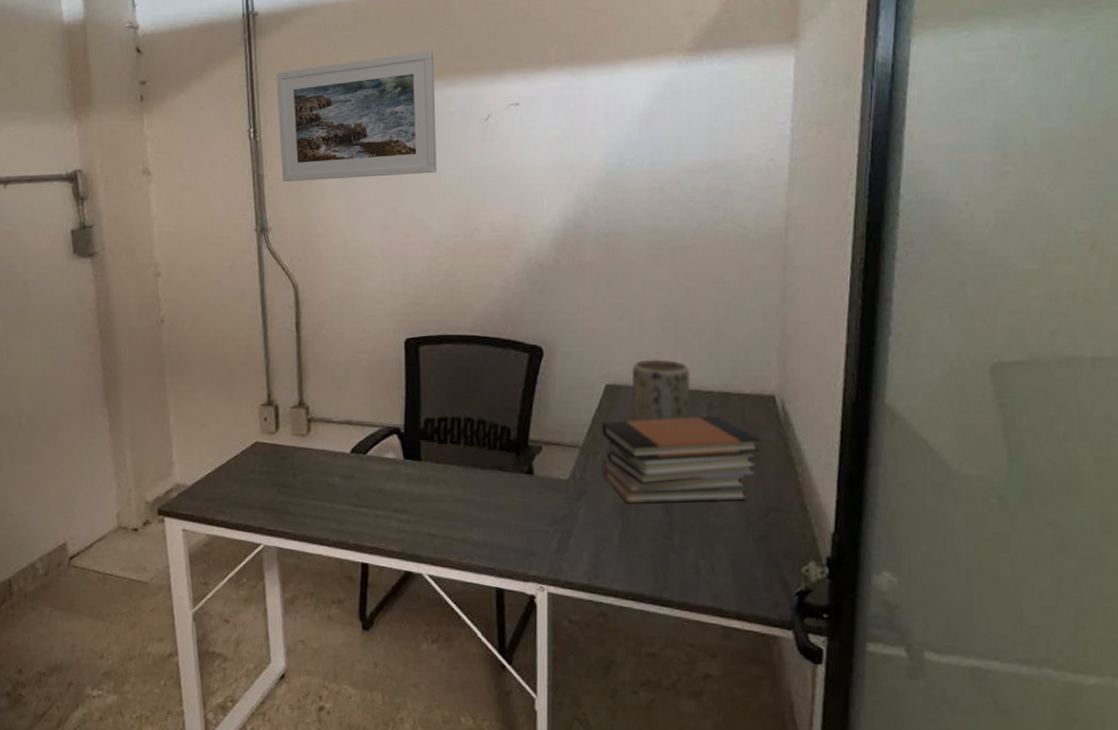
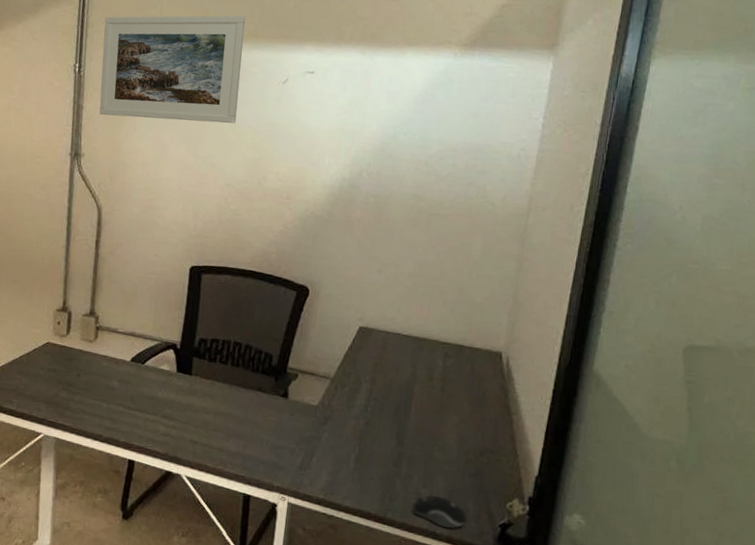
book stack: present [601,415,760,504] -> none [347,359,485,440]
plant pot: present [631,358,690,422] -> none [379,308,433,364]
computer mouse: none [692,567,758,603] -> present [412,495,468,529]

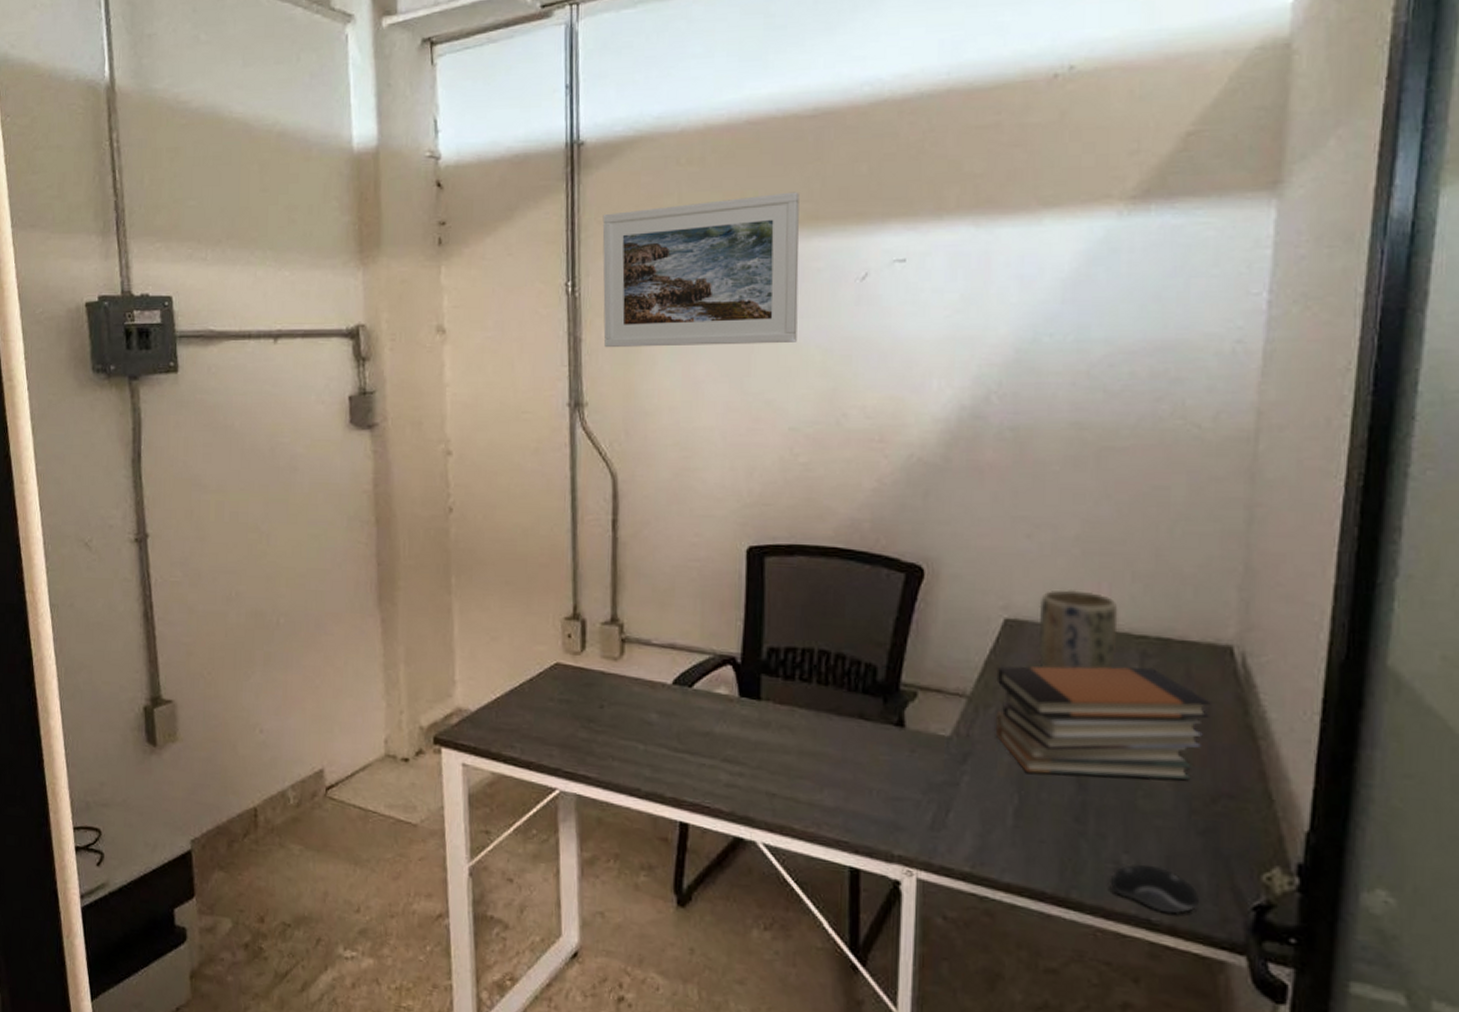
book stack: none [347,359,485,440] -> present [995,666,1211,780]
plant pot: none [379,308,433,364] -> present [1038,588,1118,670]

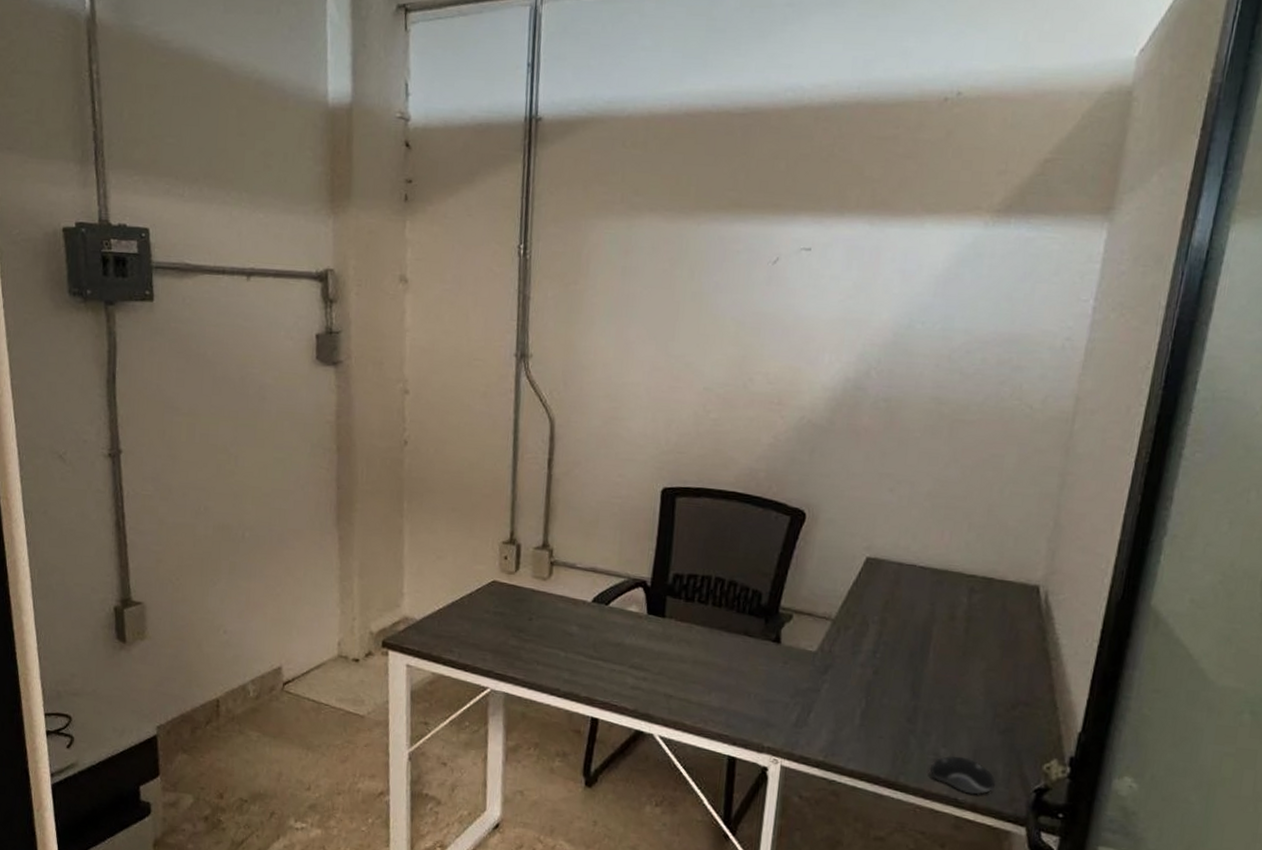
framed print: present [602,191,800,348] -> none [549,180,727,314]
book stack: present [995,666,1211,780] -> none [852,596,1019,690]
plant pot: present [1038,588,1118,670] -> none [890,534,956,601]

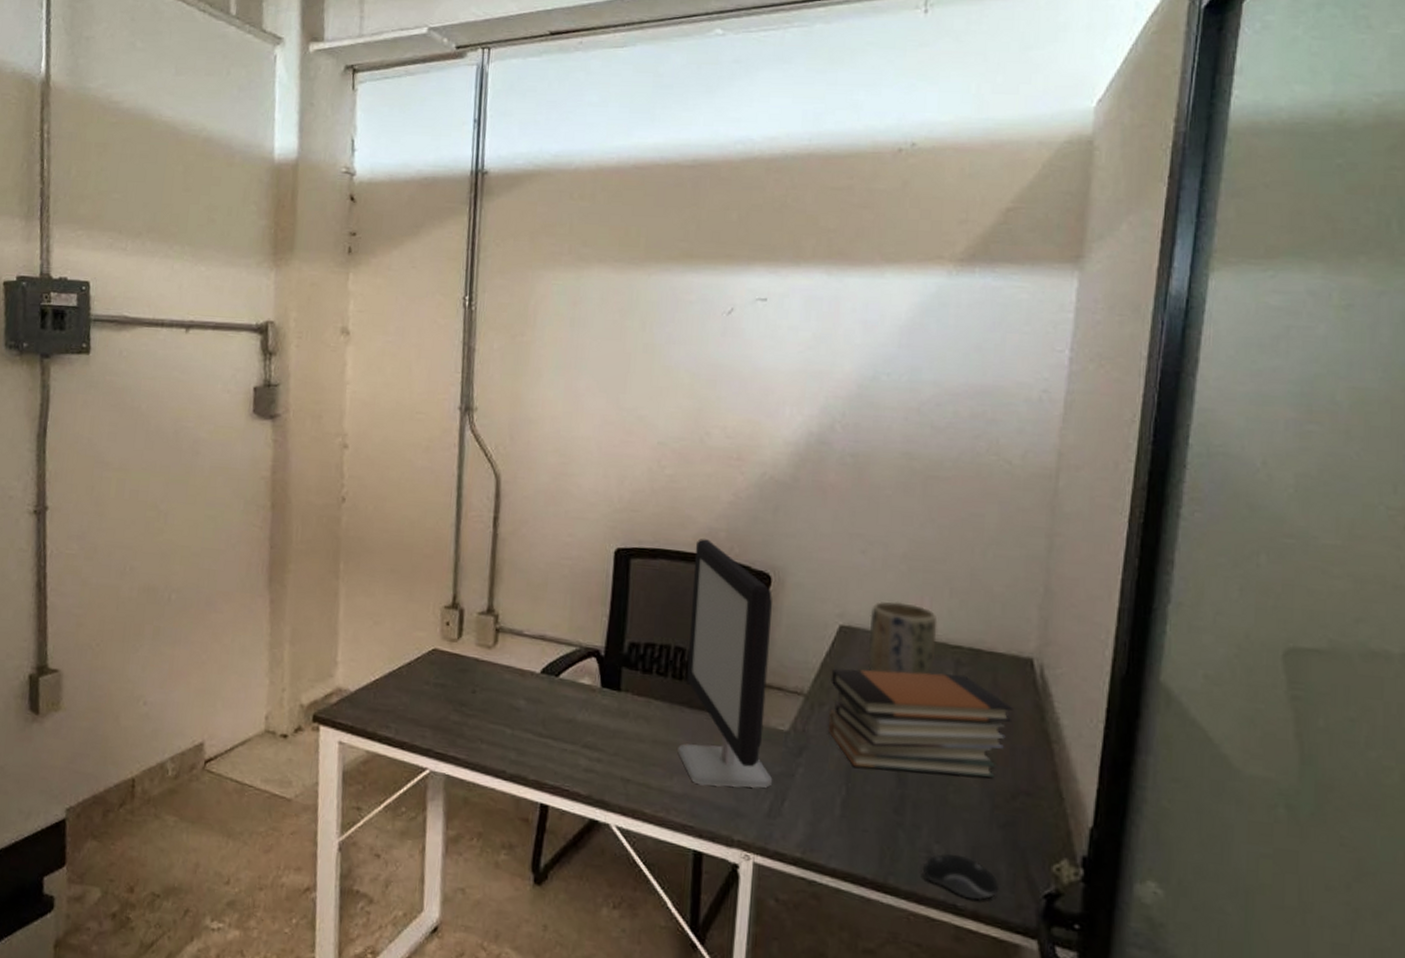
computer monitor: none [716,478,806,702] -> present [677,539,773,788]
book stack: none [852,596,1019,690] -> present [828,668,1013,778]
plant pot: none [890,534,956,601] -> present [867,601,938,675]

